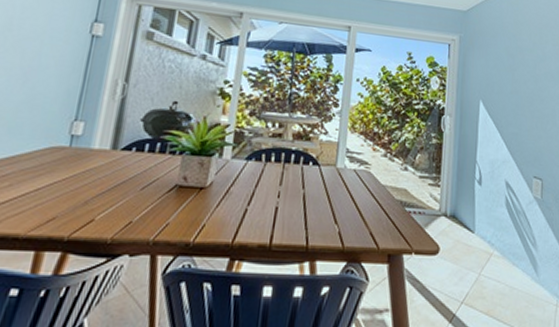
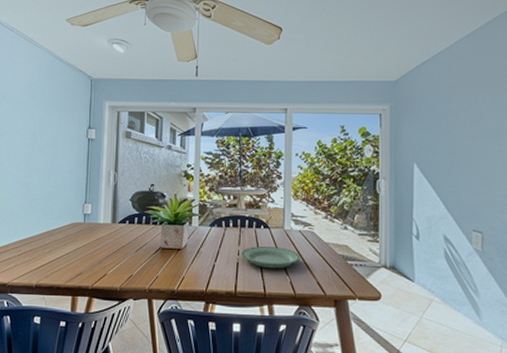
plate: none [282,187,353,216] -> present [242,246,301,269]

